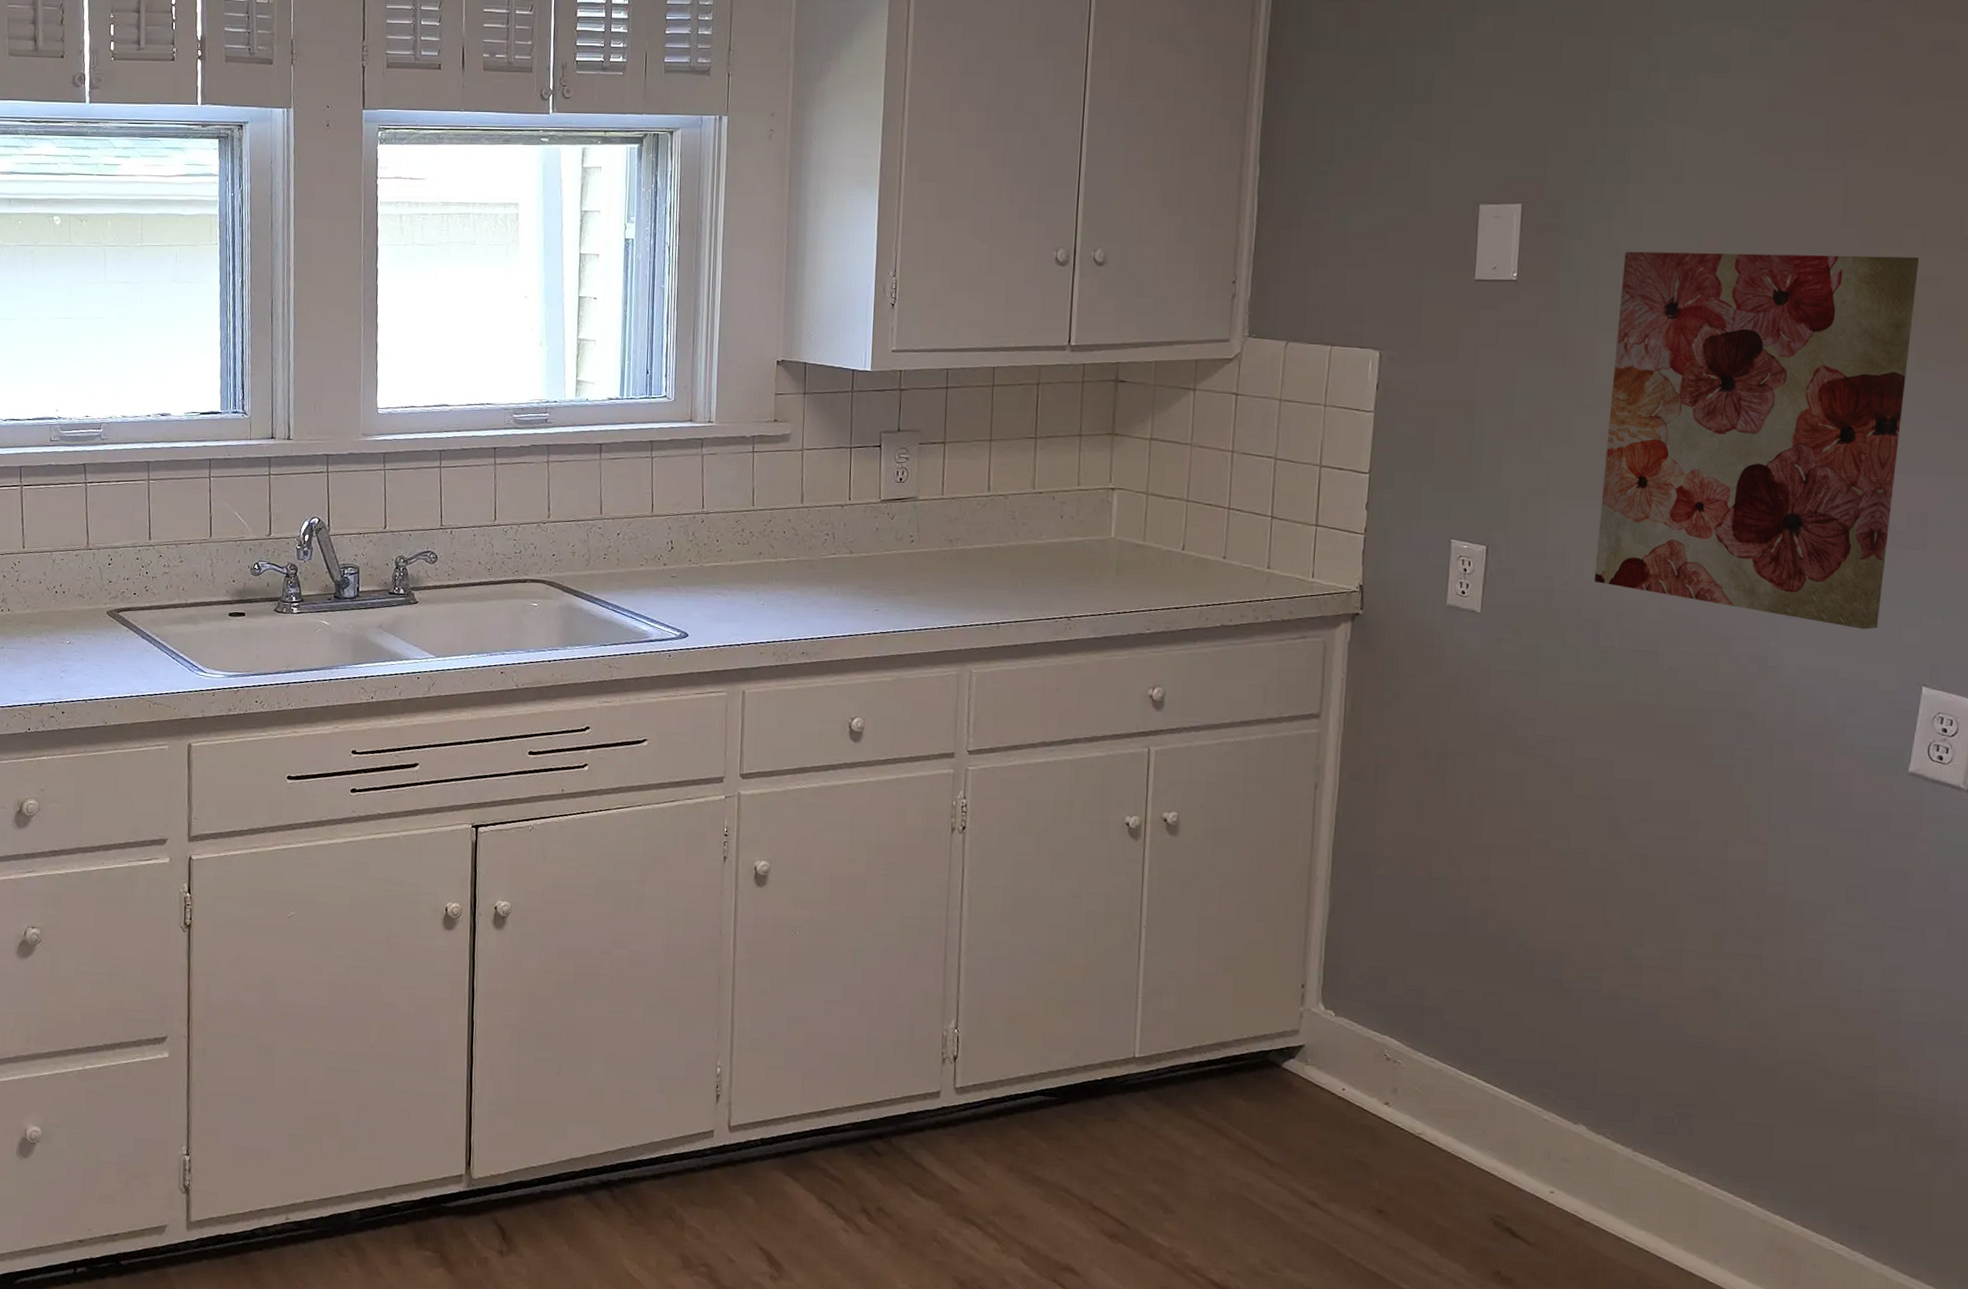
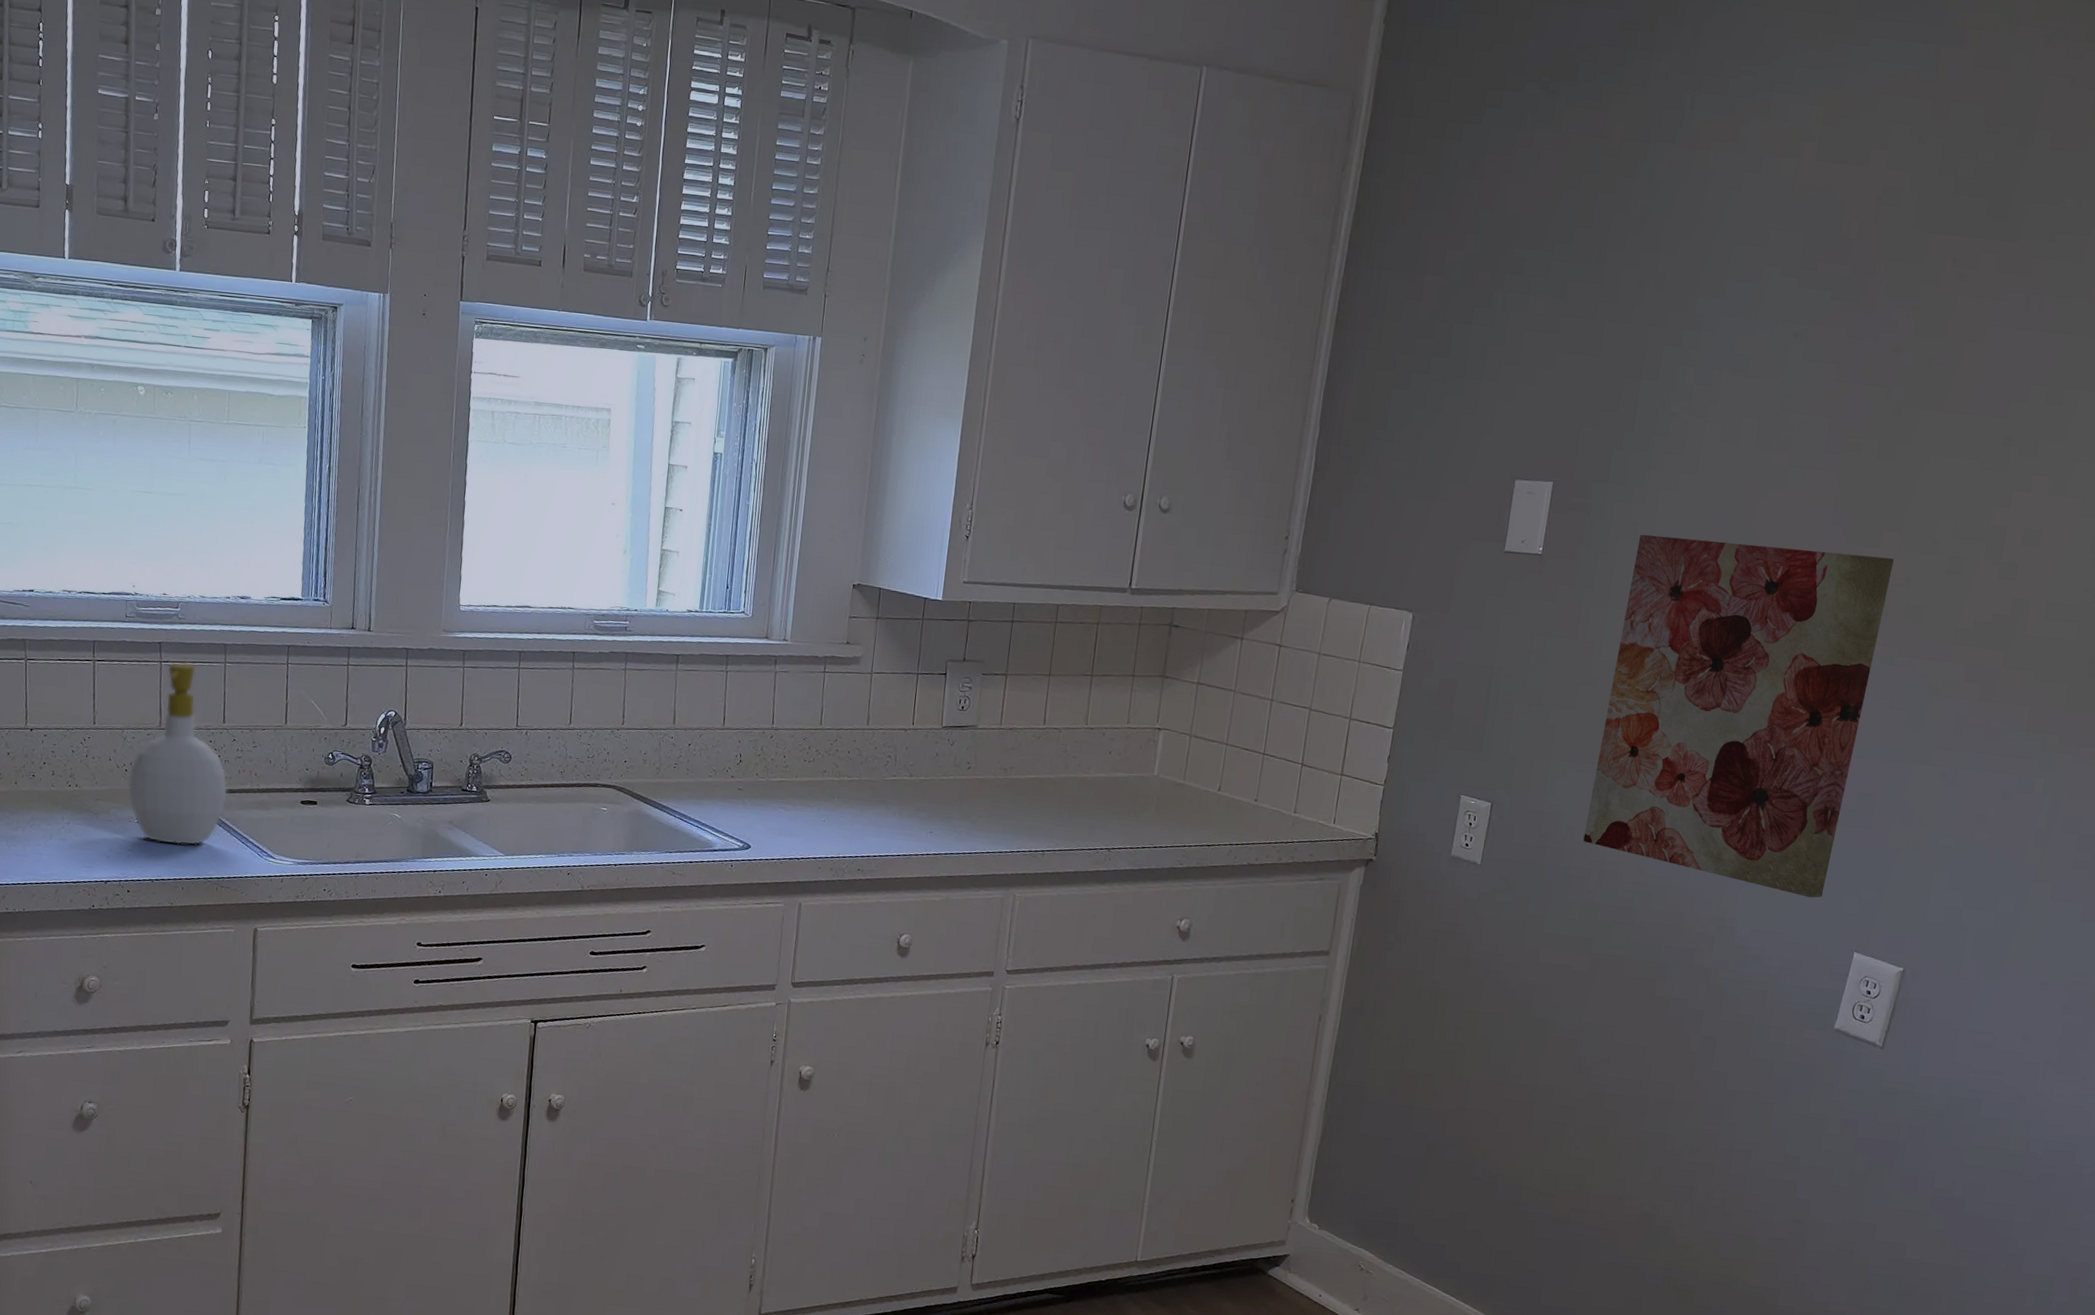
soap bottle: none [58,482,157,664] -> present [127,662,228,846]

